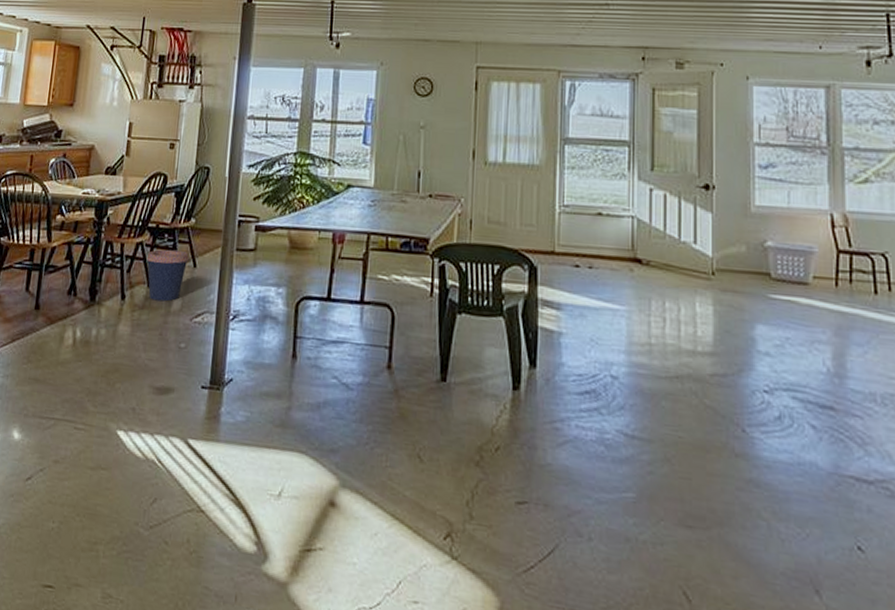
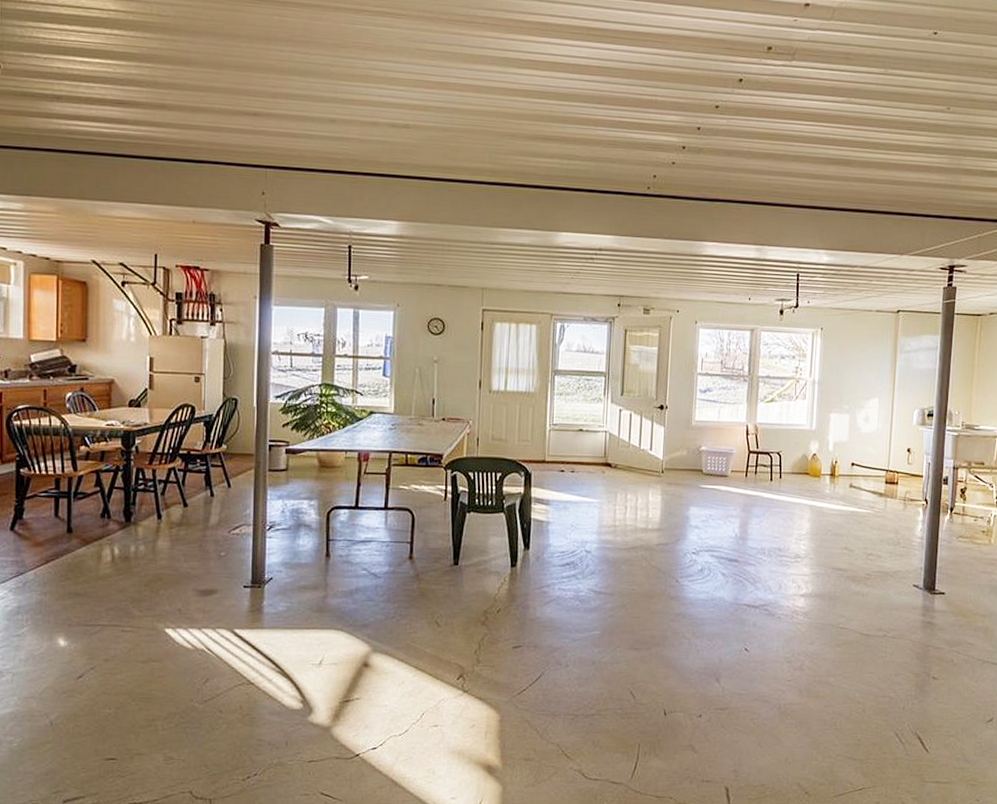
coffee cup: present [146,249,189,302] -> none [180,473,223,518]

